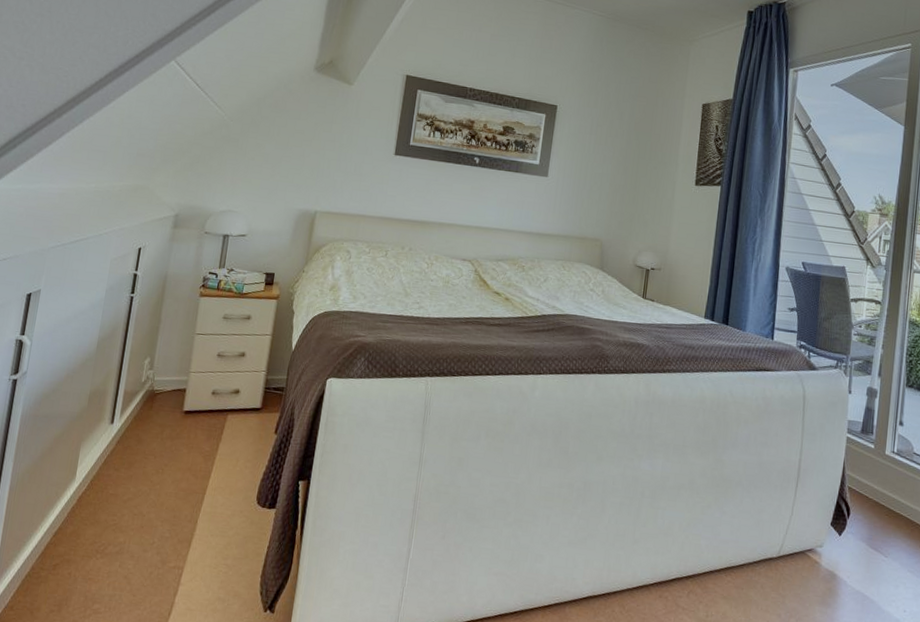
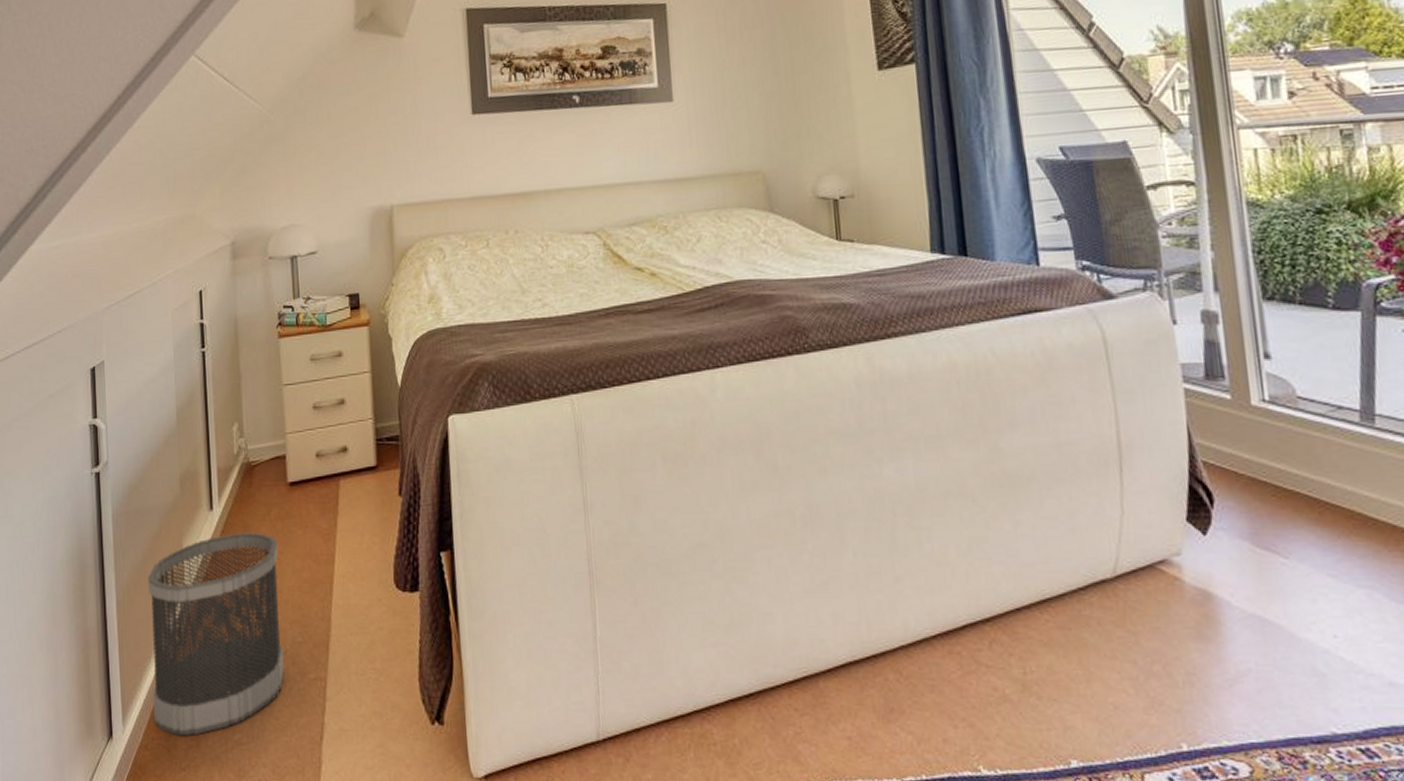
wastebasket: none [23,444,165,603] -> present [148,533,284,737]

